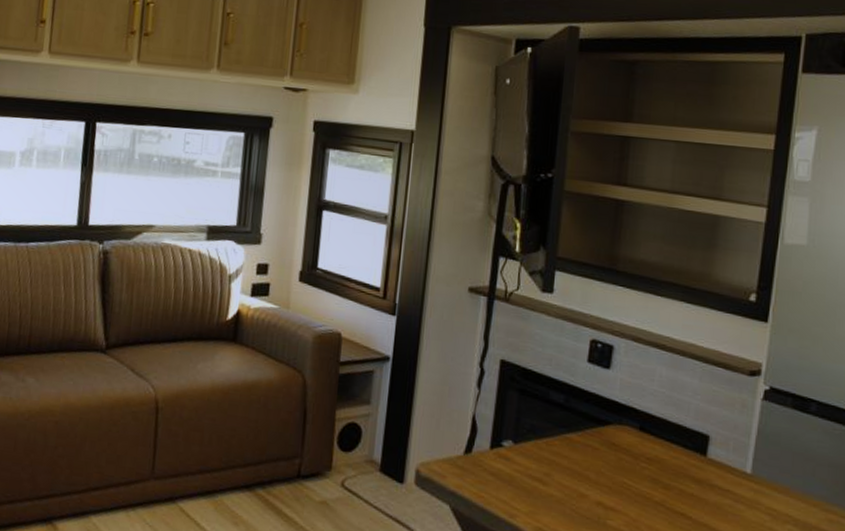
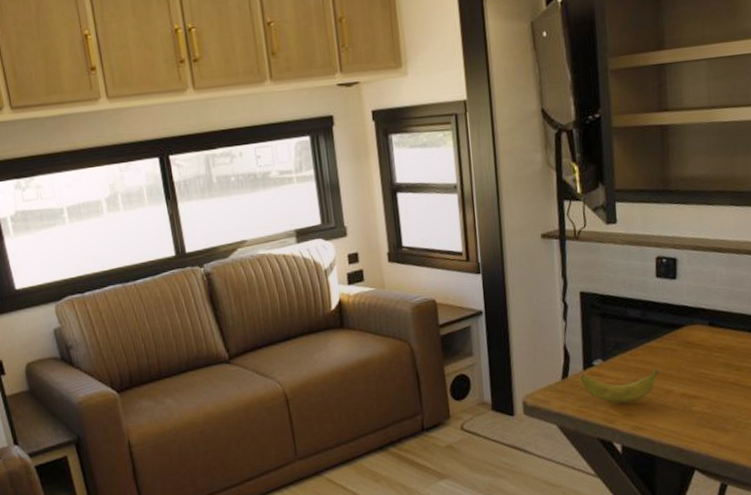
banana: none [484,453,575,498] -> present [580,368,659,403]

